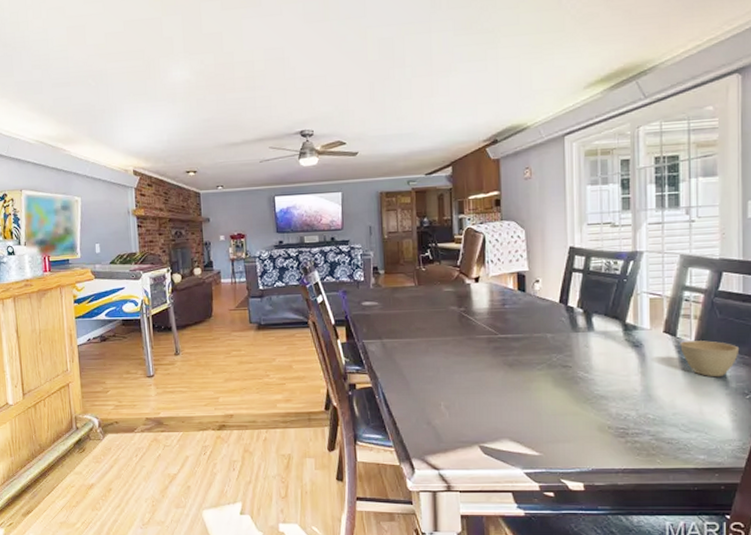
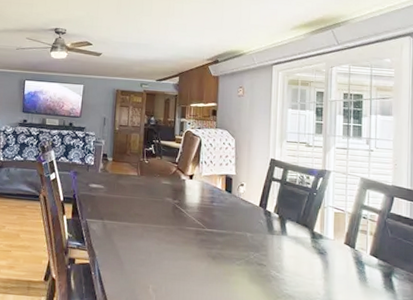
cup: present [680,340,740,377] -> none [358,254,406,290]

